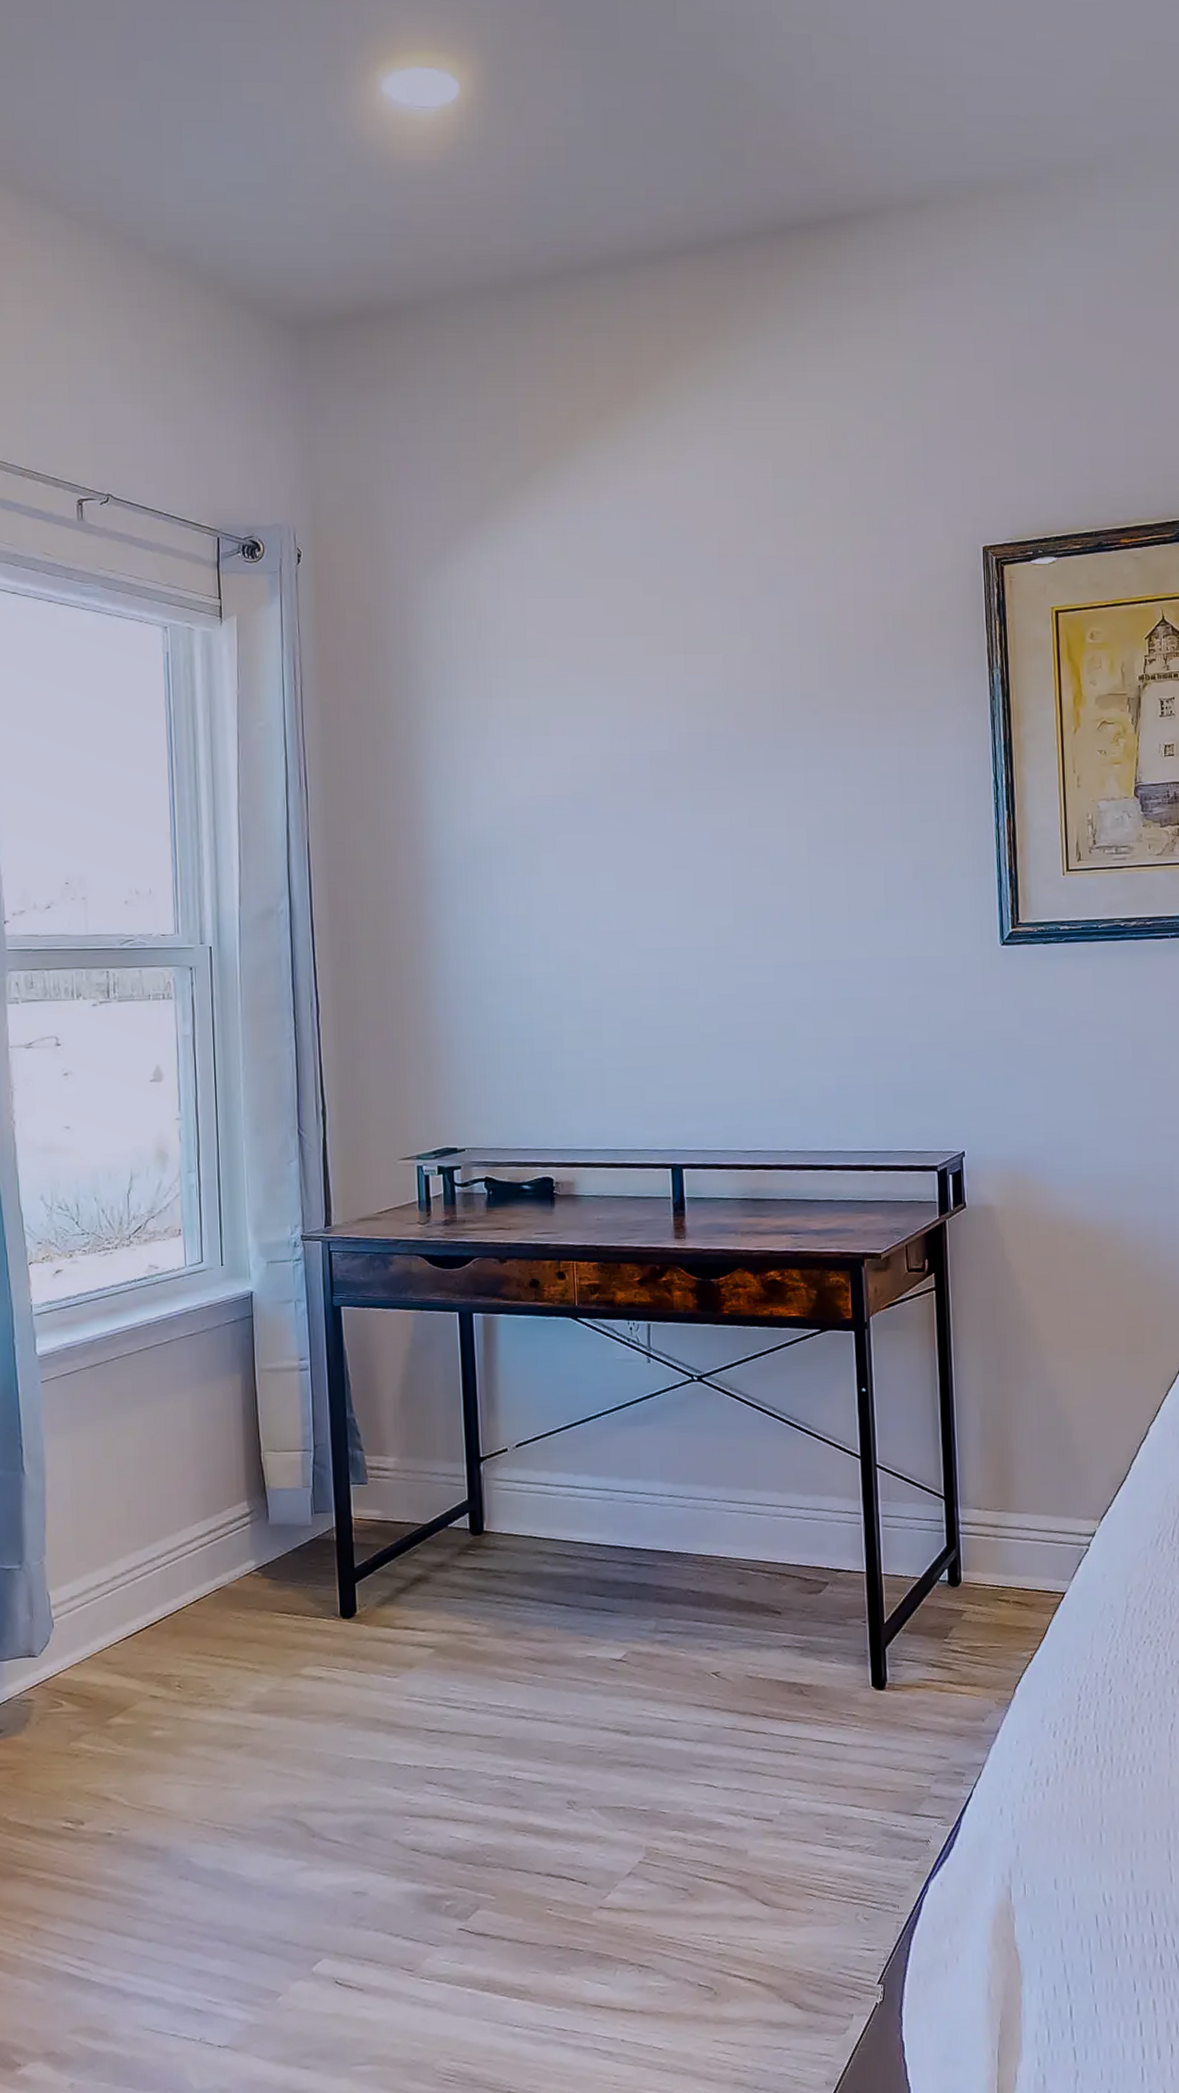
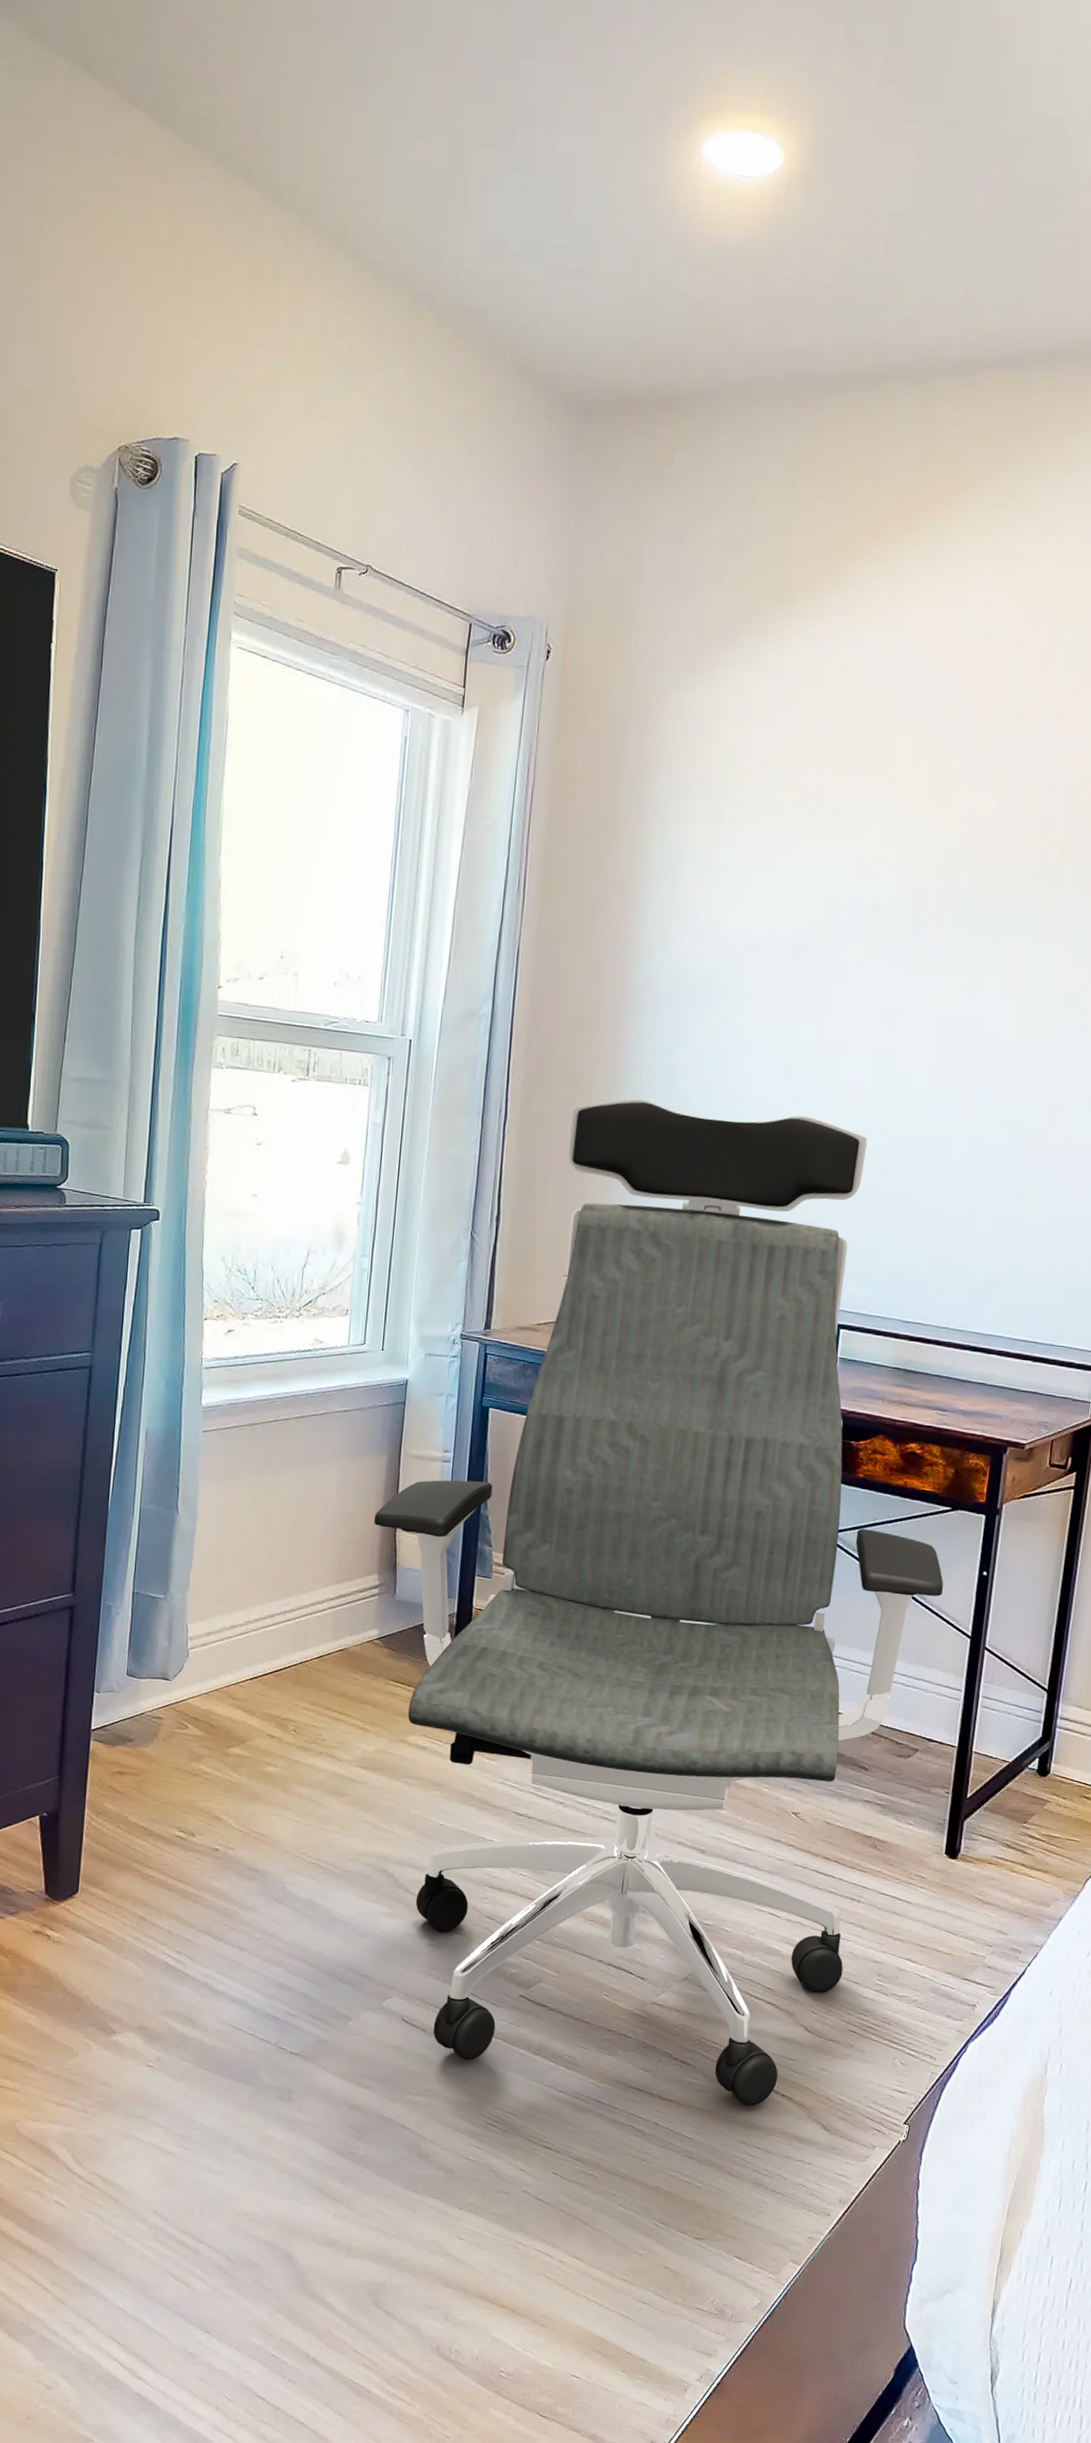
office chair: none [235,965,826,2014] -> present [373,1099,944,2107]

